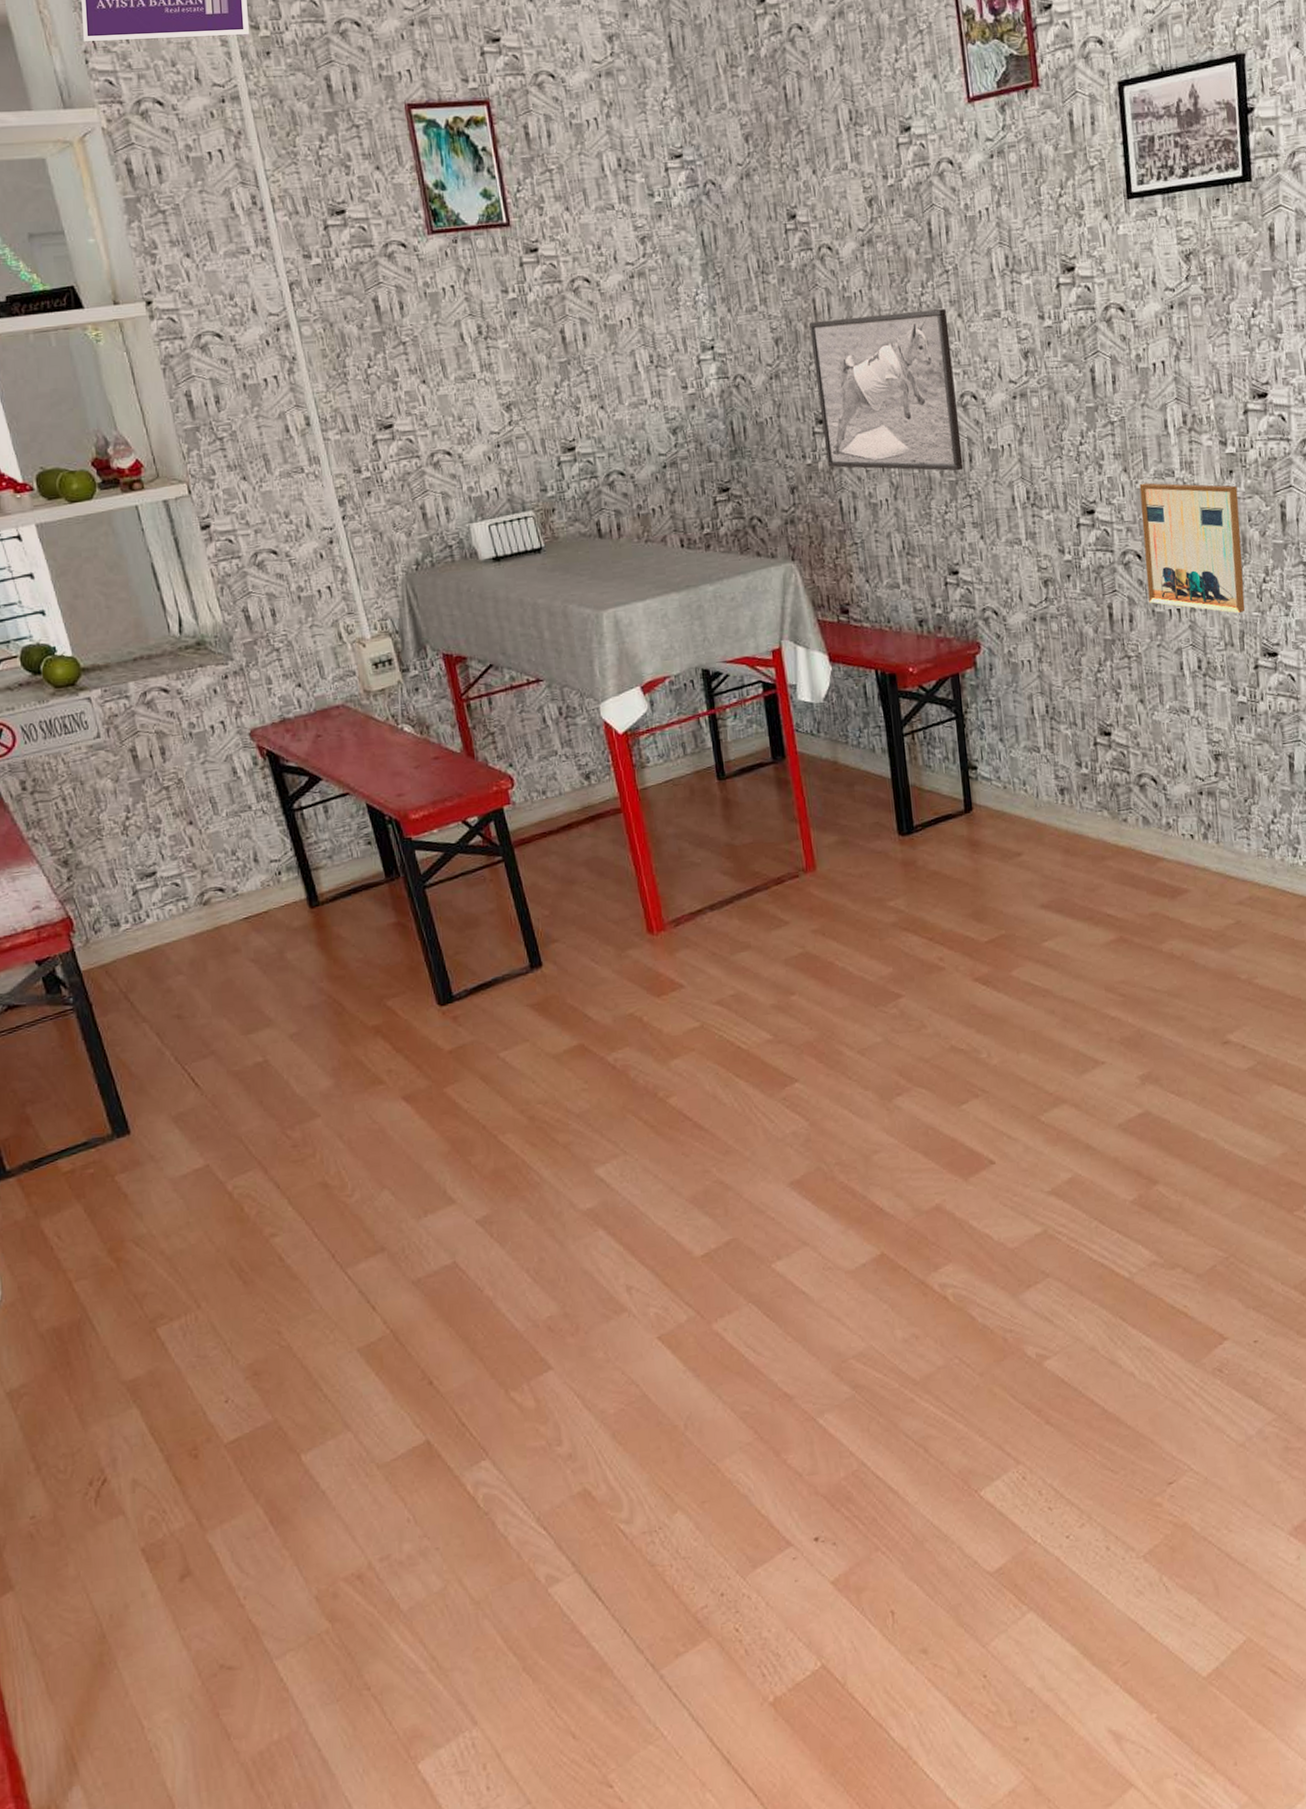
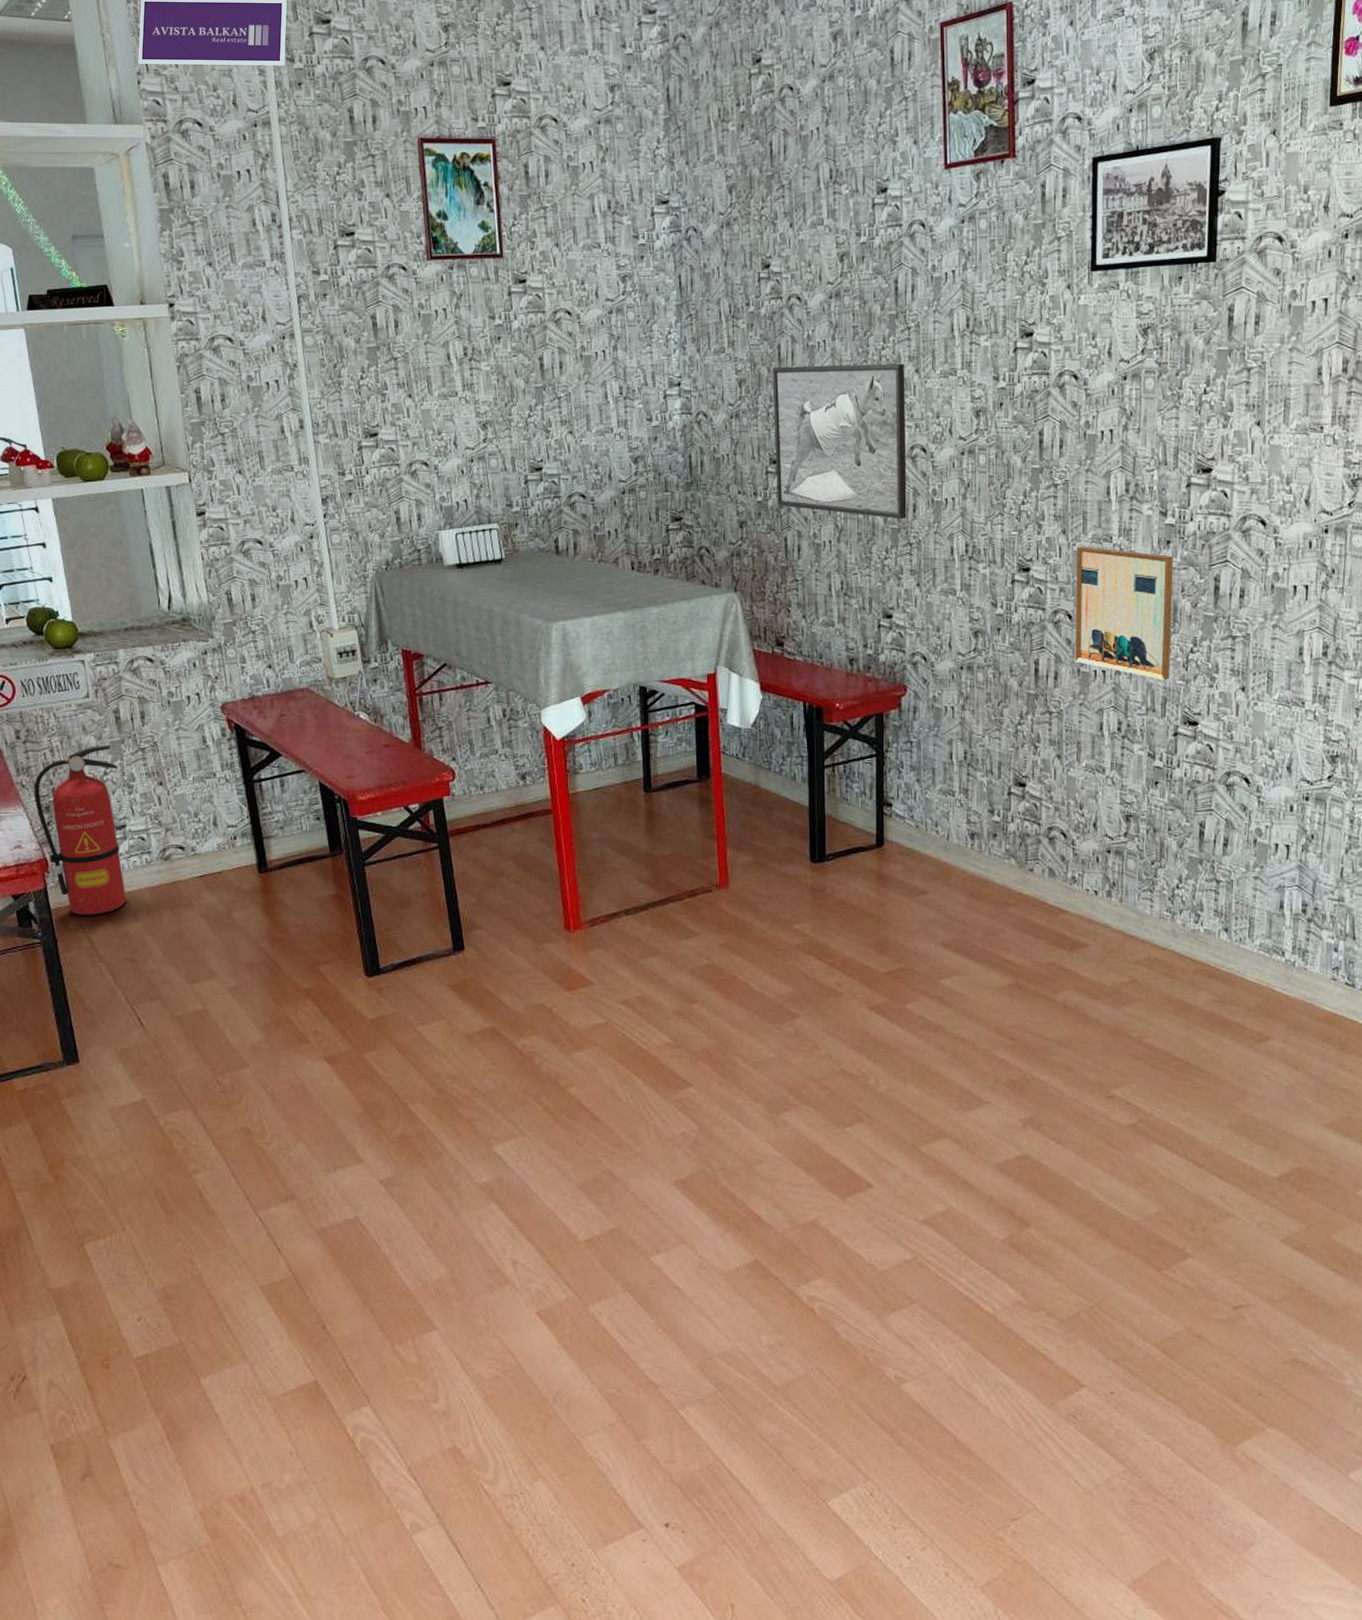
fire extinguisher: none [47,786,165,974] -> present [33,745,126,915]

